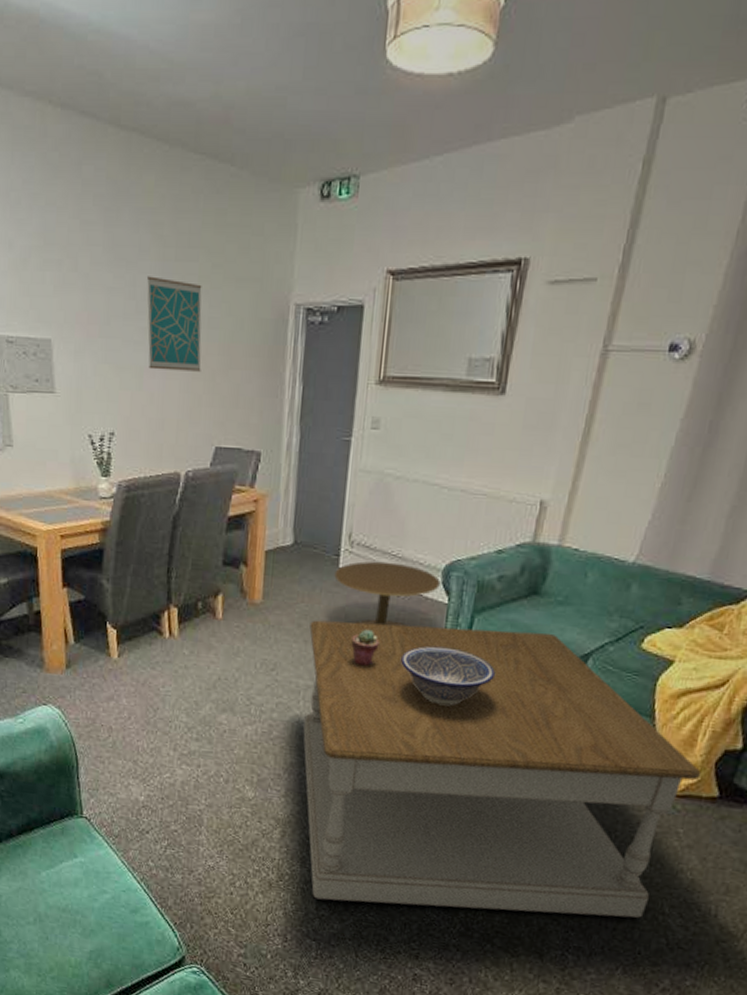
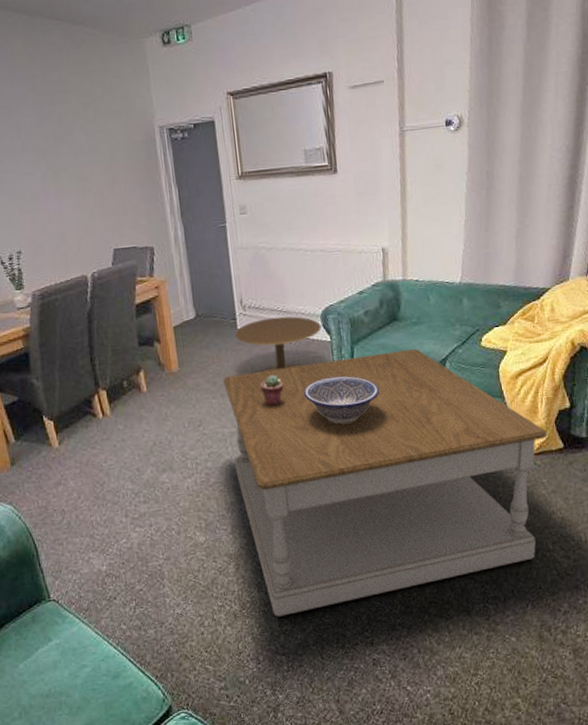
wall art: present [147,276,202,372] -> none [28,119,90,194]

